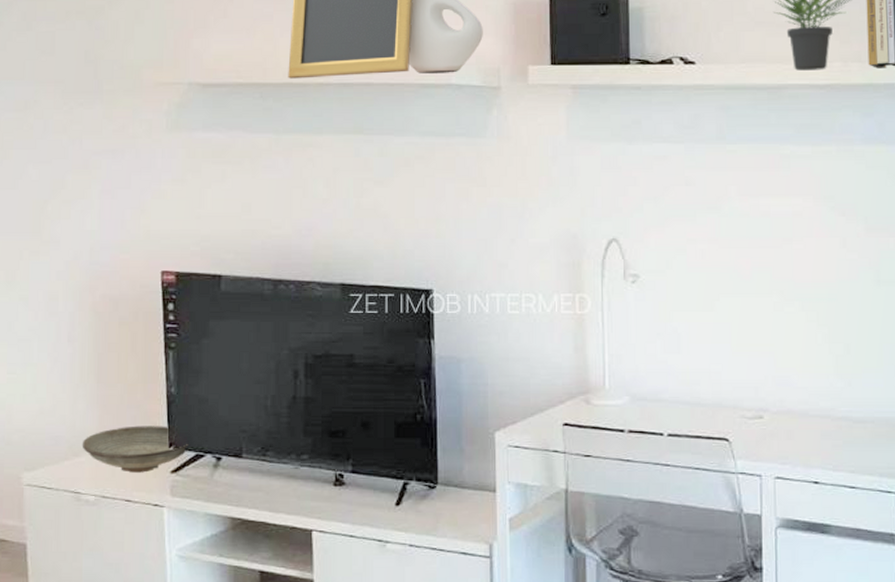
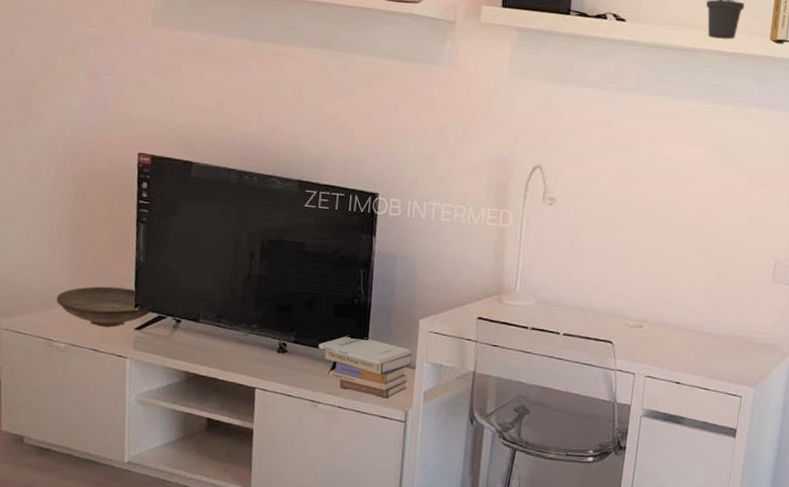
books: none [380,458,492,531] -> present [318,335,412,399]

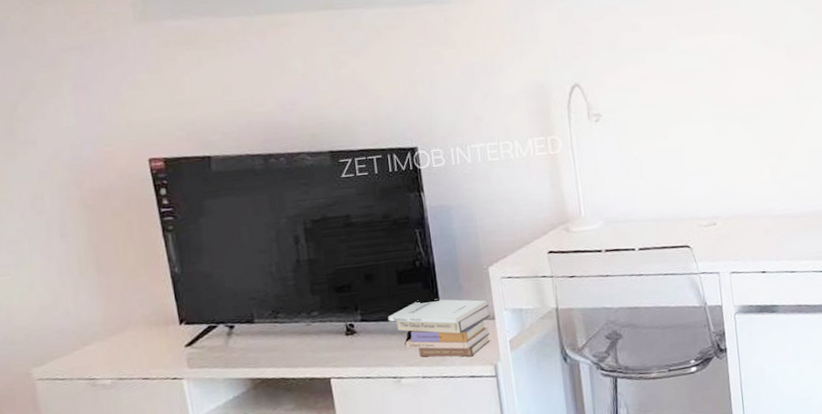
decorative bowl: present [56,286,153,328] -> none [90,304,201,353]

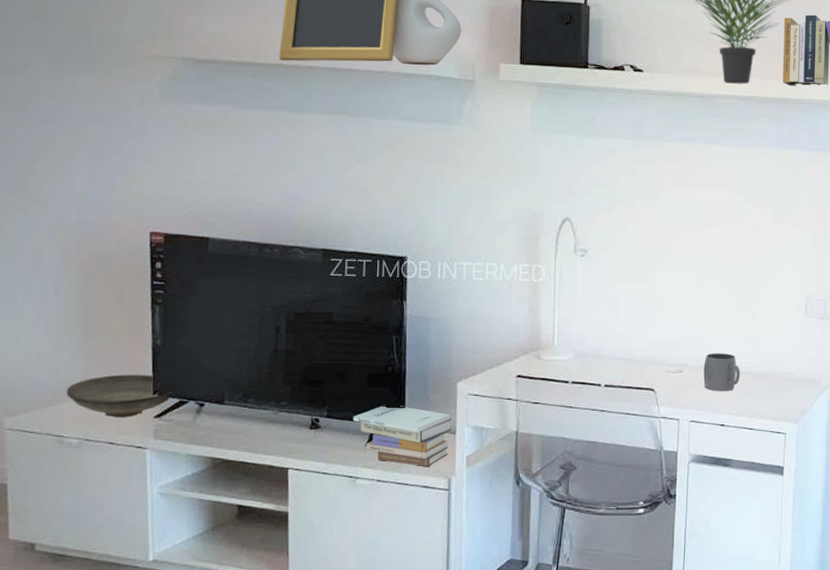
decorative bowl: none [90,304,201,353] -> present [66,374,174,418]
mug: none [736,199,775,240] -> present [703,353,740,392]

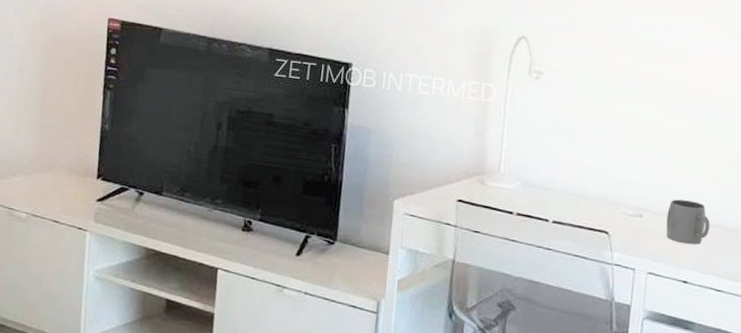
decorative bowl: present [66,374,174,418] -> none [20,154,116,199]
books: present [353,404,452,467] -> none [285,214,386,286]

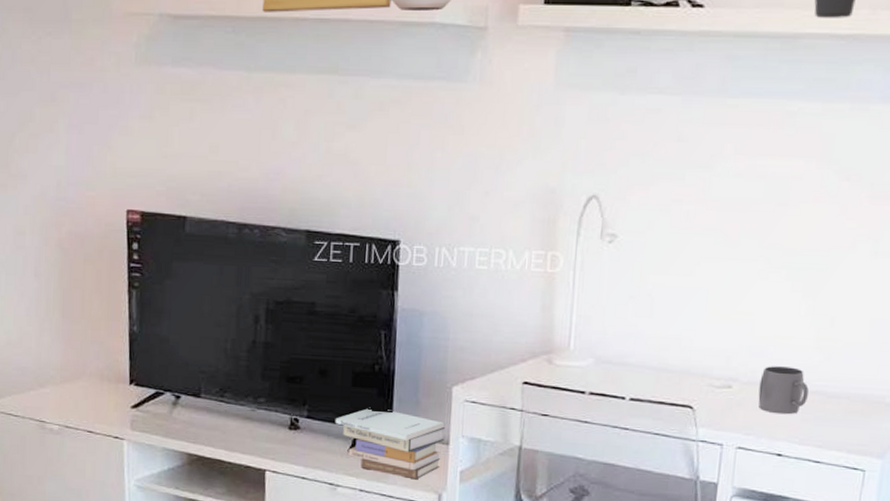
books: none [285,214,386,286] -> present [335,407,445,480]

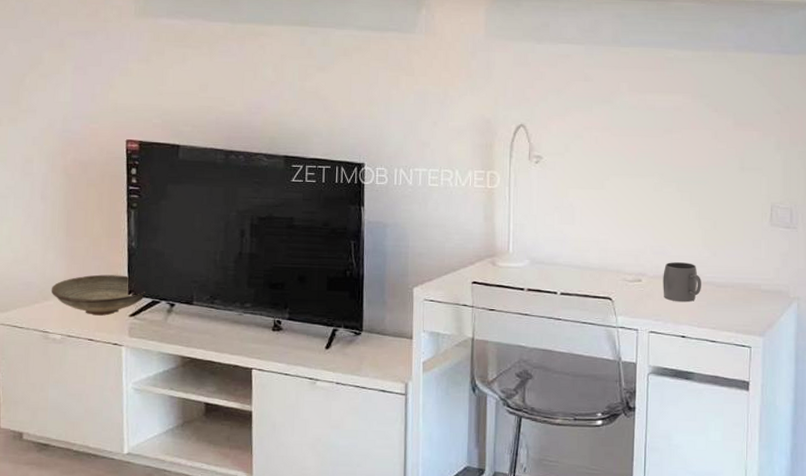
decorative bowl: none [47,361,150,407] -> present [51,274,147,316]
books: present [335,407,445,480] -> none [313,308,409,372]

